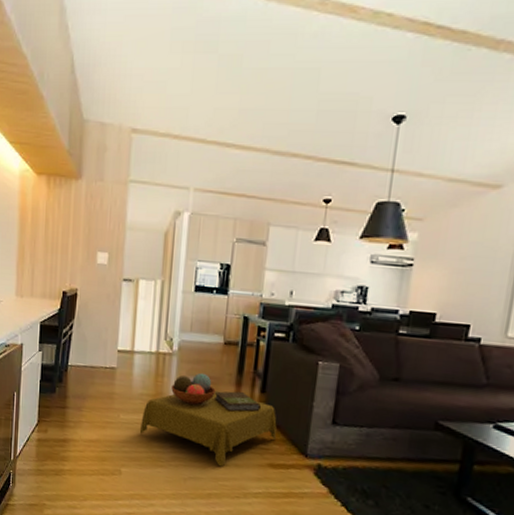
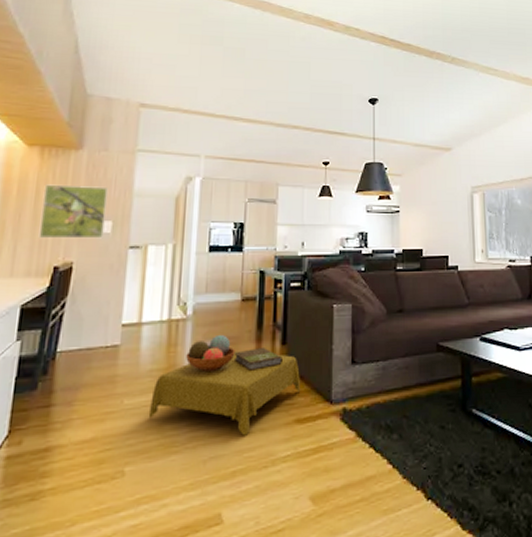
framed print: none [50,213,104,269] -> present [38,184,108,239]

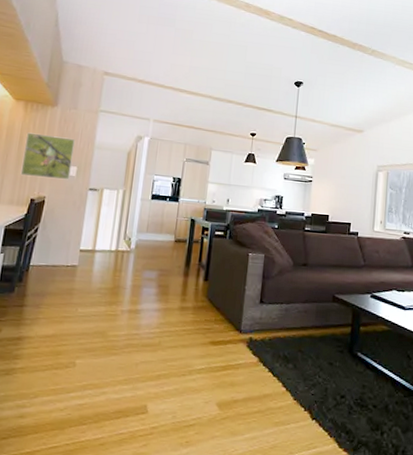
side table: present [148,334,301,436] -> none [95,266,217,349]

